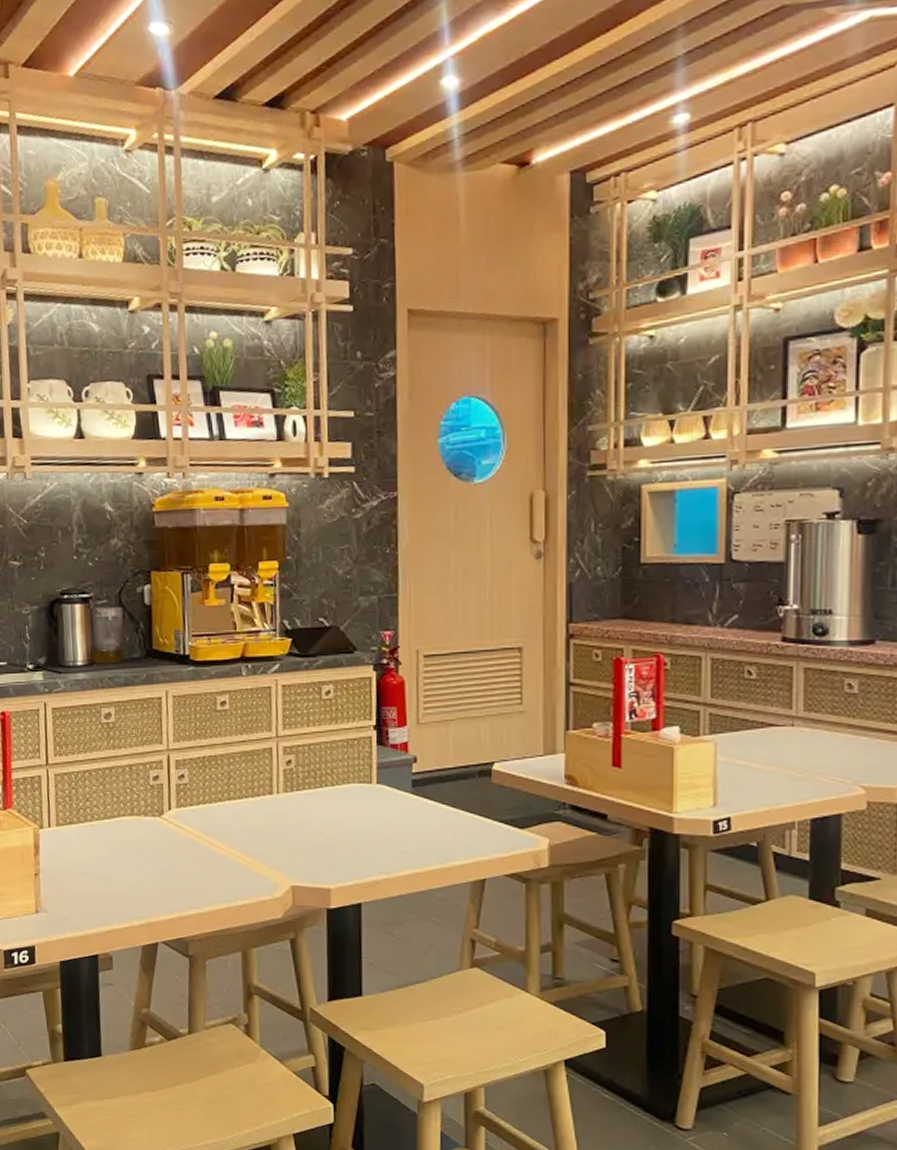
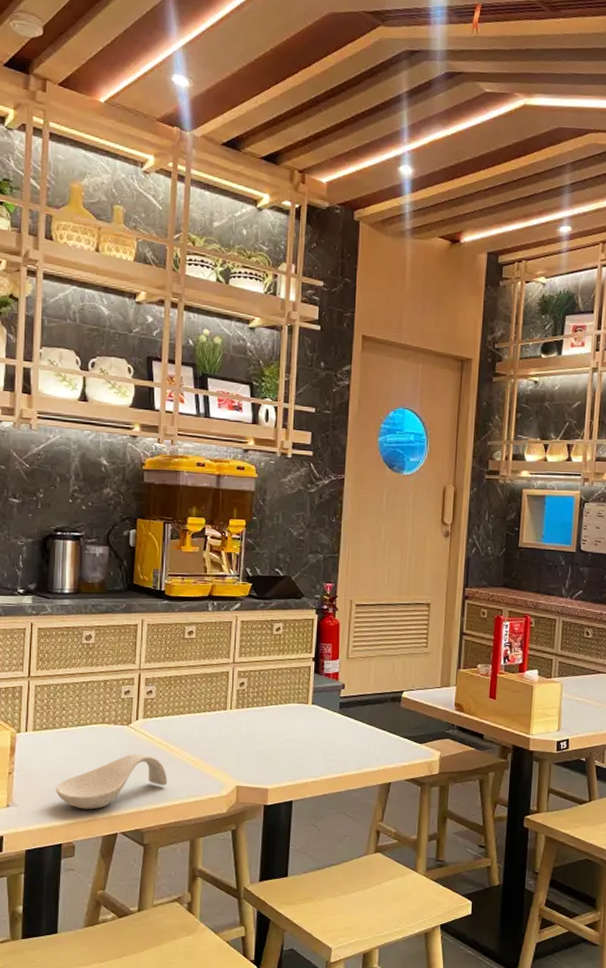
spoon rest: none [86,849,211,916] -> present [56,753,168,810]

